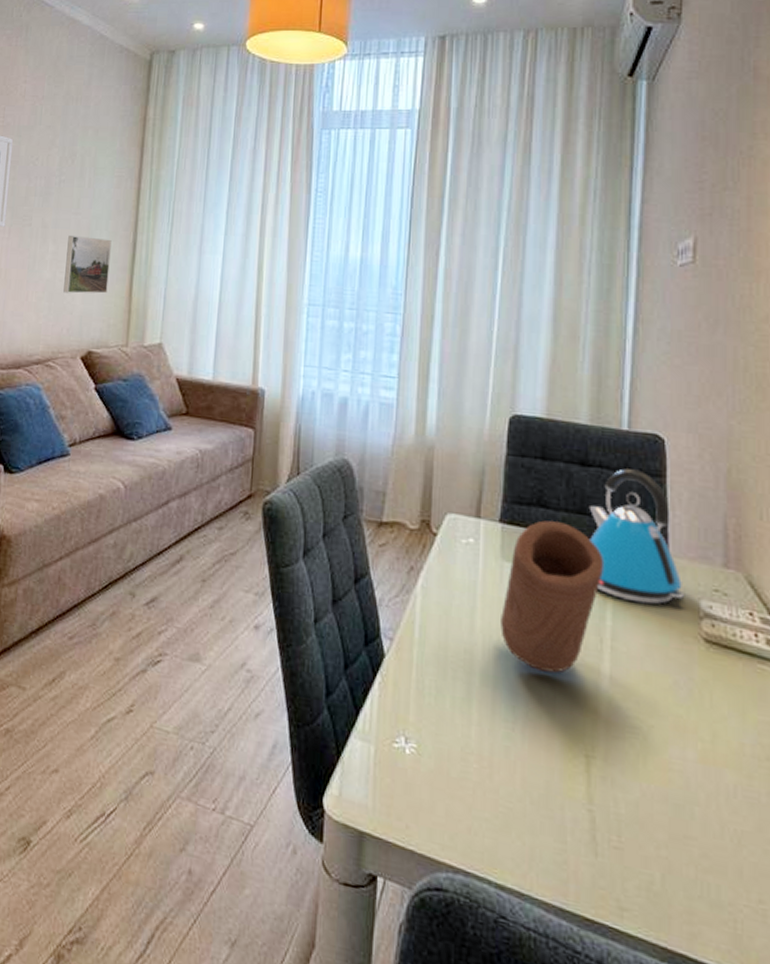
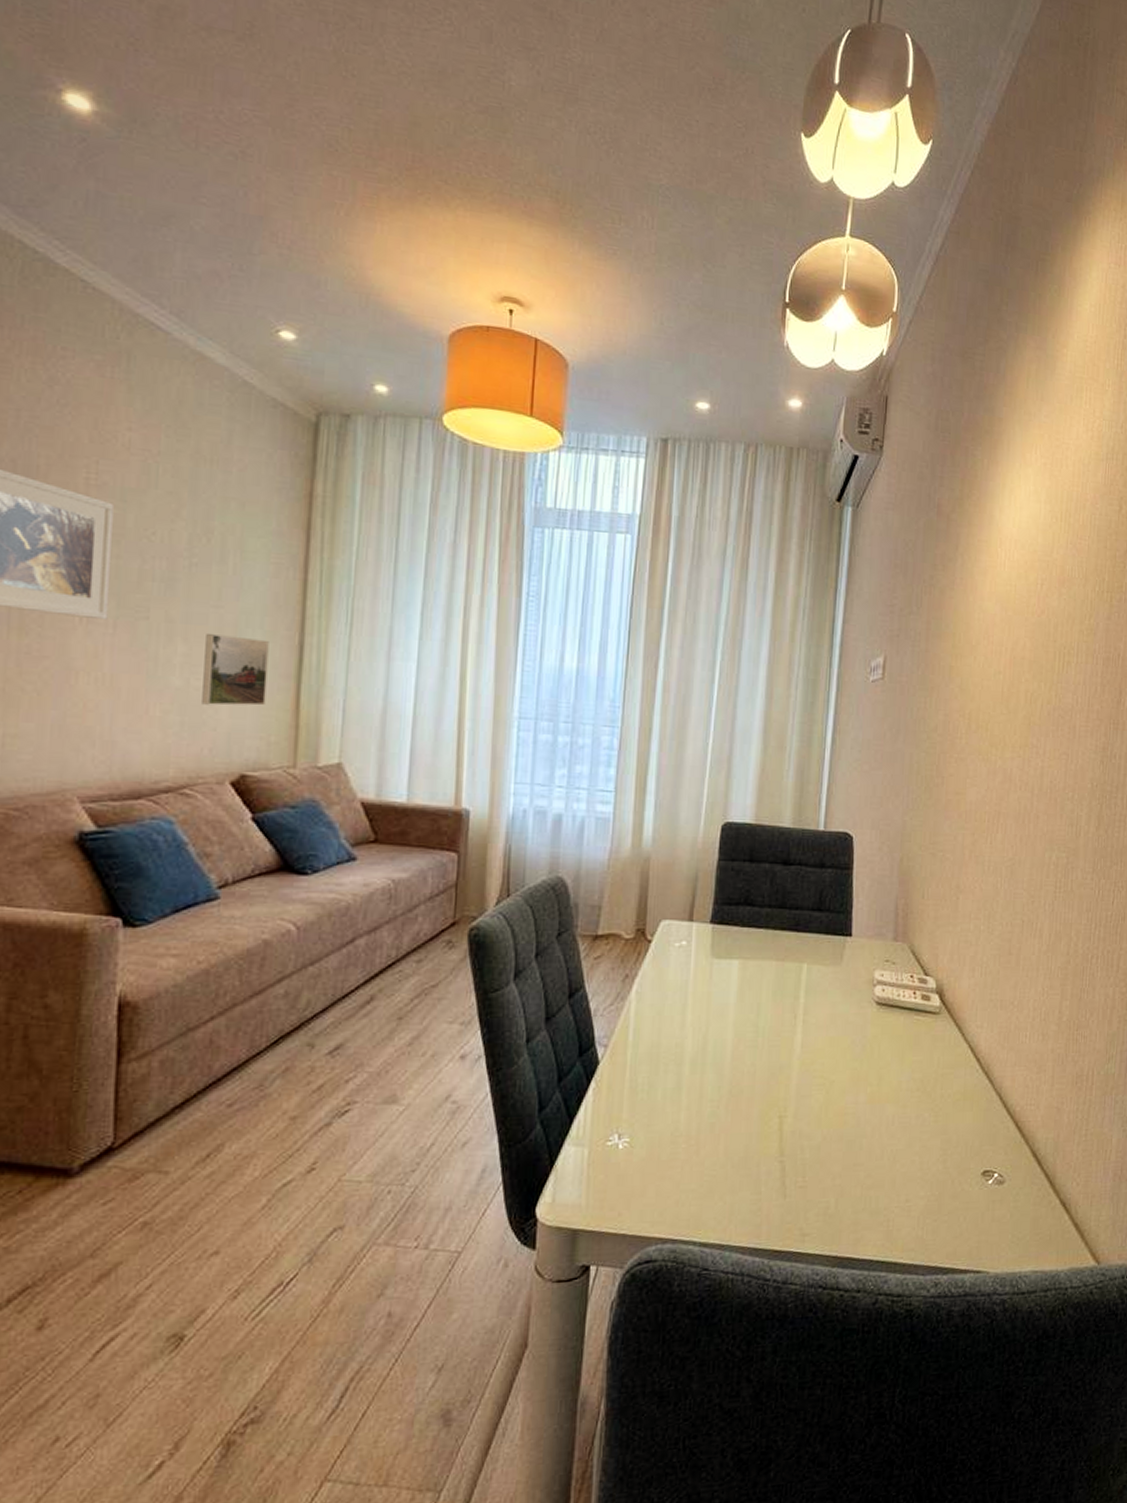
vase: present [500,520,603,673] -> none [709,917,799,1051]
kettle: present [588,468,684,605] -> none [789,864,862,980]

